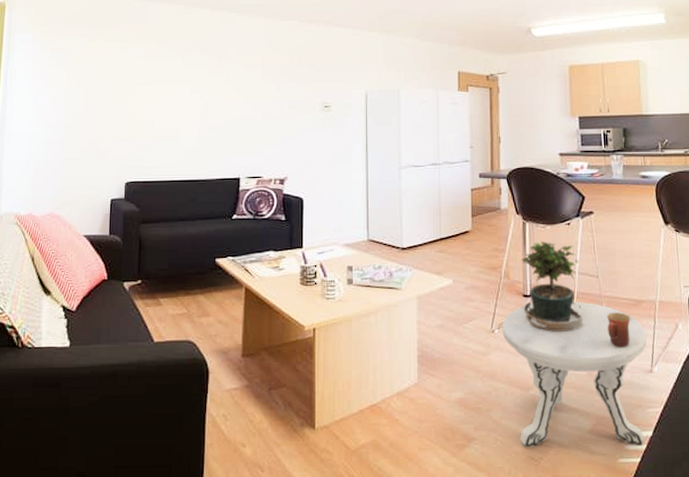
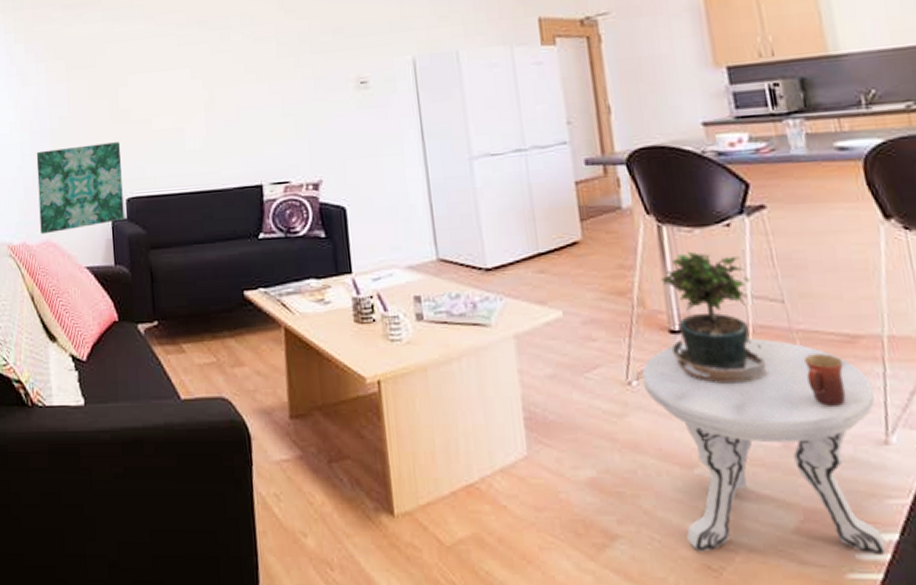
wall art: none [46,137,125,208] -> present [36,142,125,235]

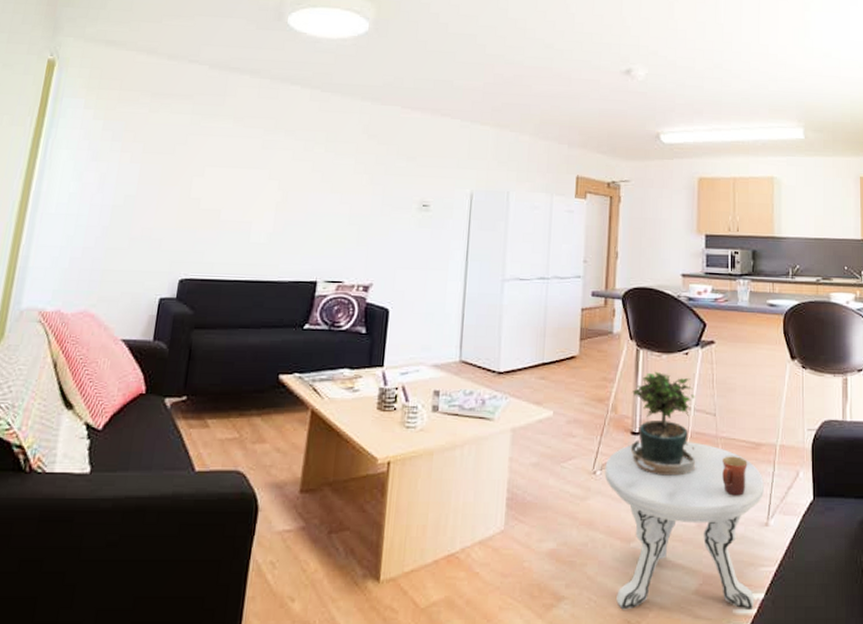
wall art: present [36,142,125,235] -> none [79,224,184,304]

